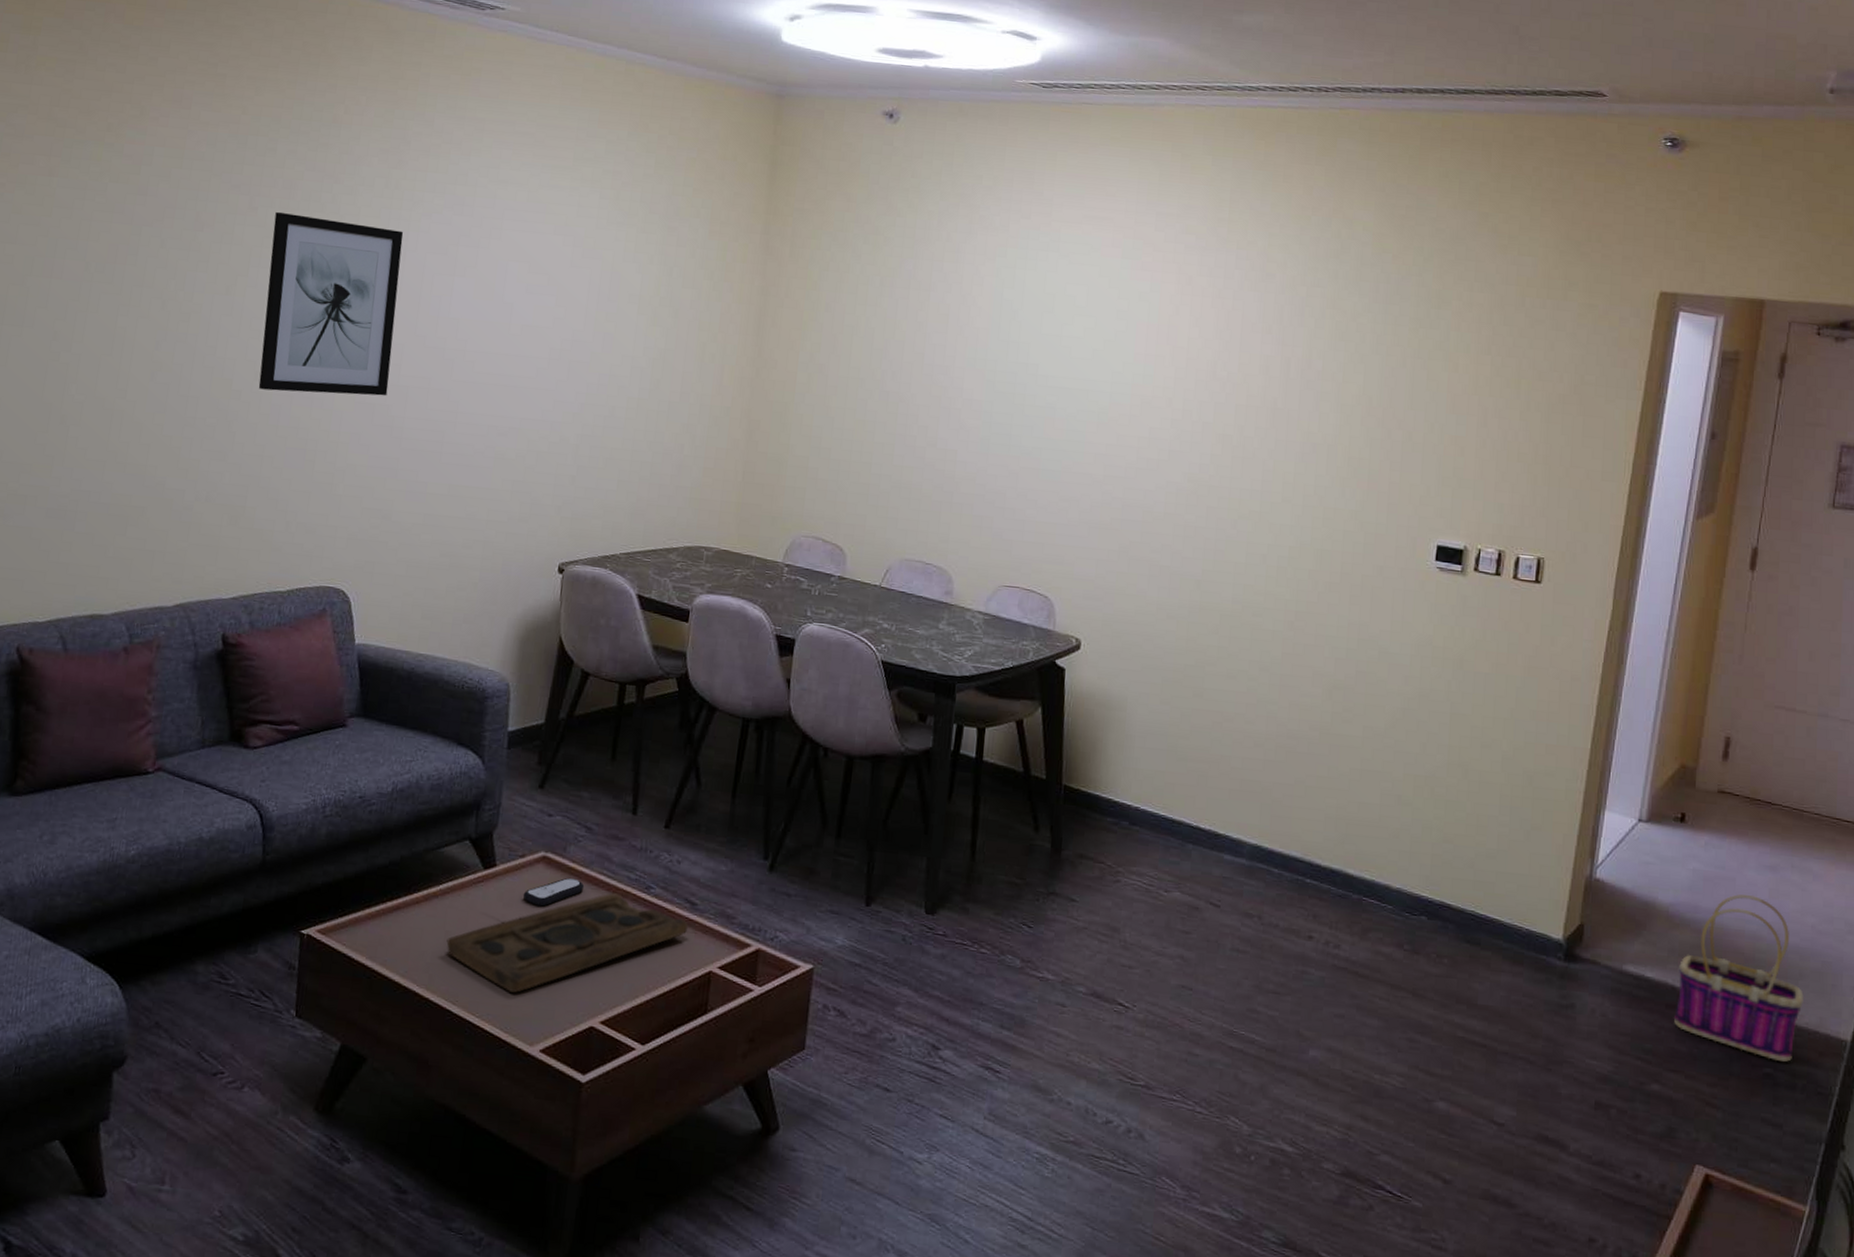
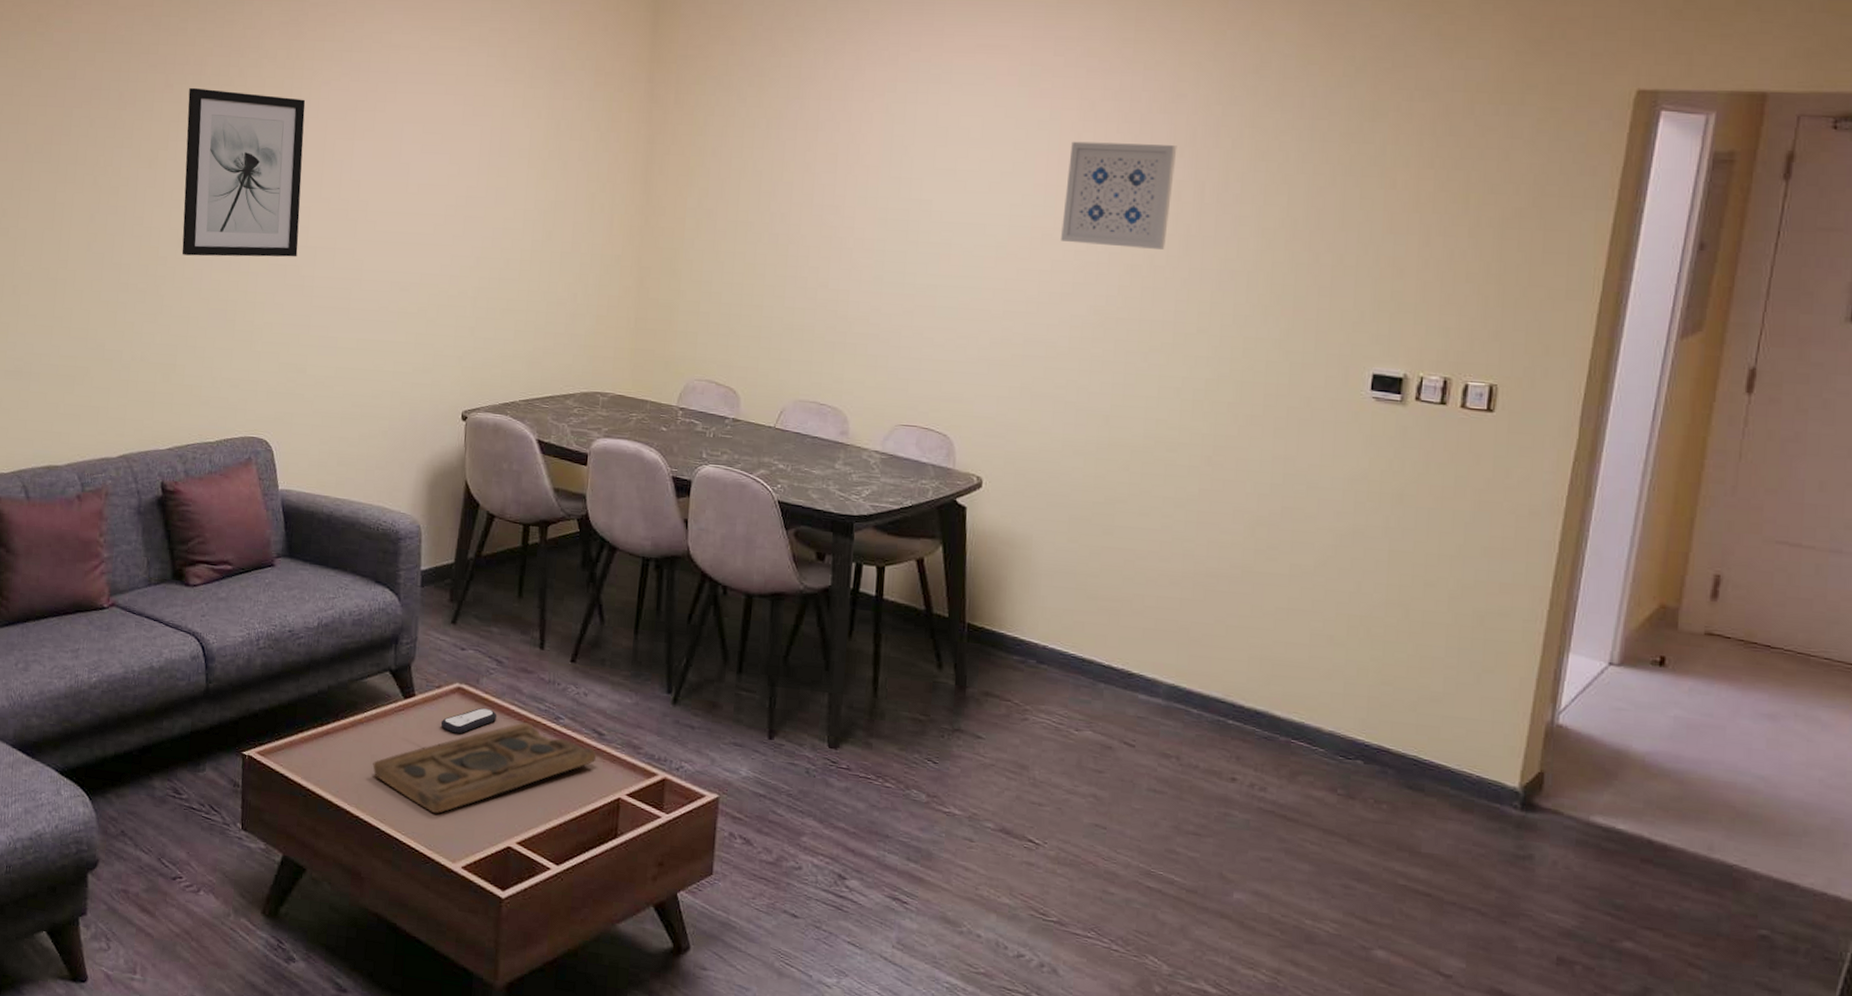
wall art: none [1159,313,1266,421] -> present [1061,141,1177,249]
basket: present [1674,894,1804,1062] -> none [1651,744,1808,924]

